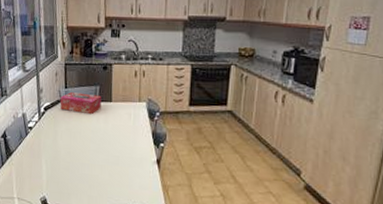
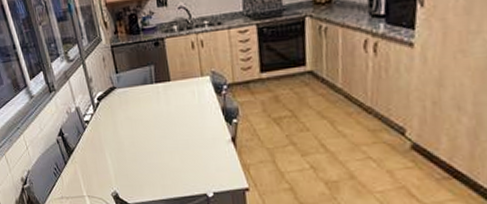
tissue box: present [60,92,102,115] -> none [112,75,160,99]

